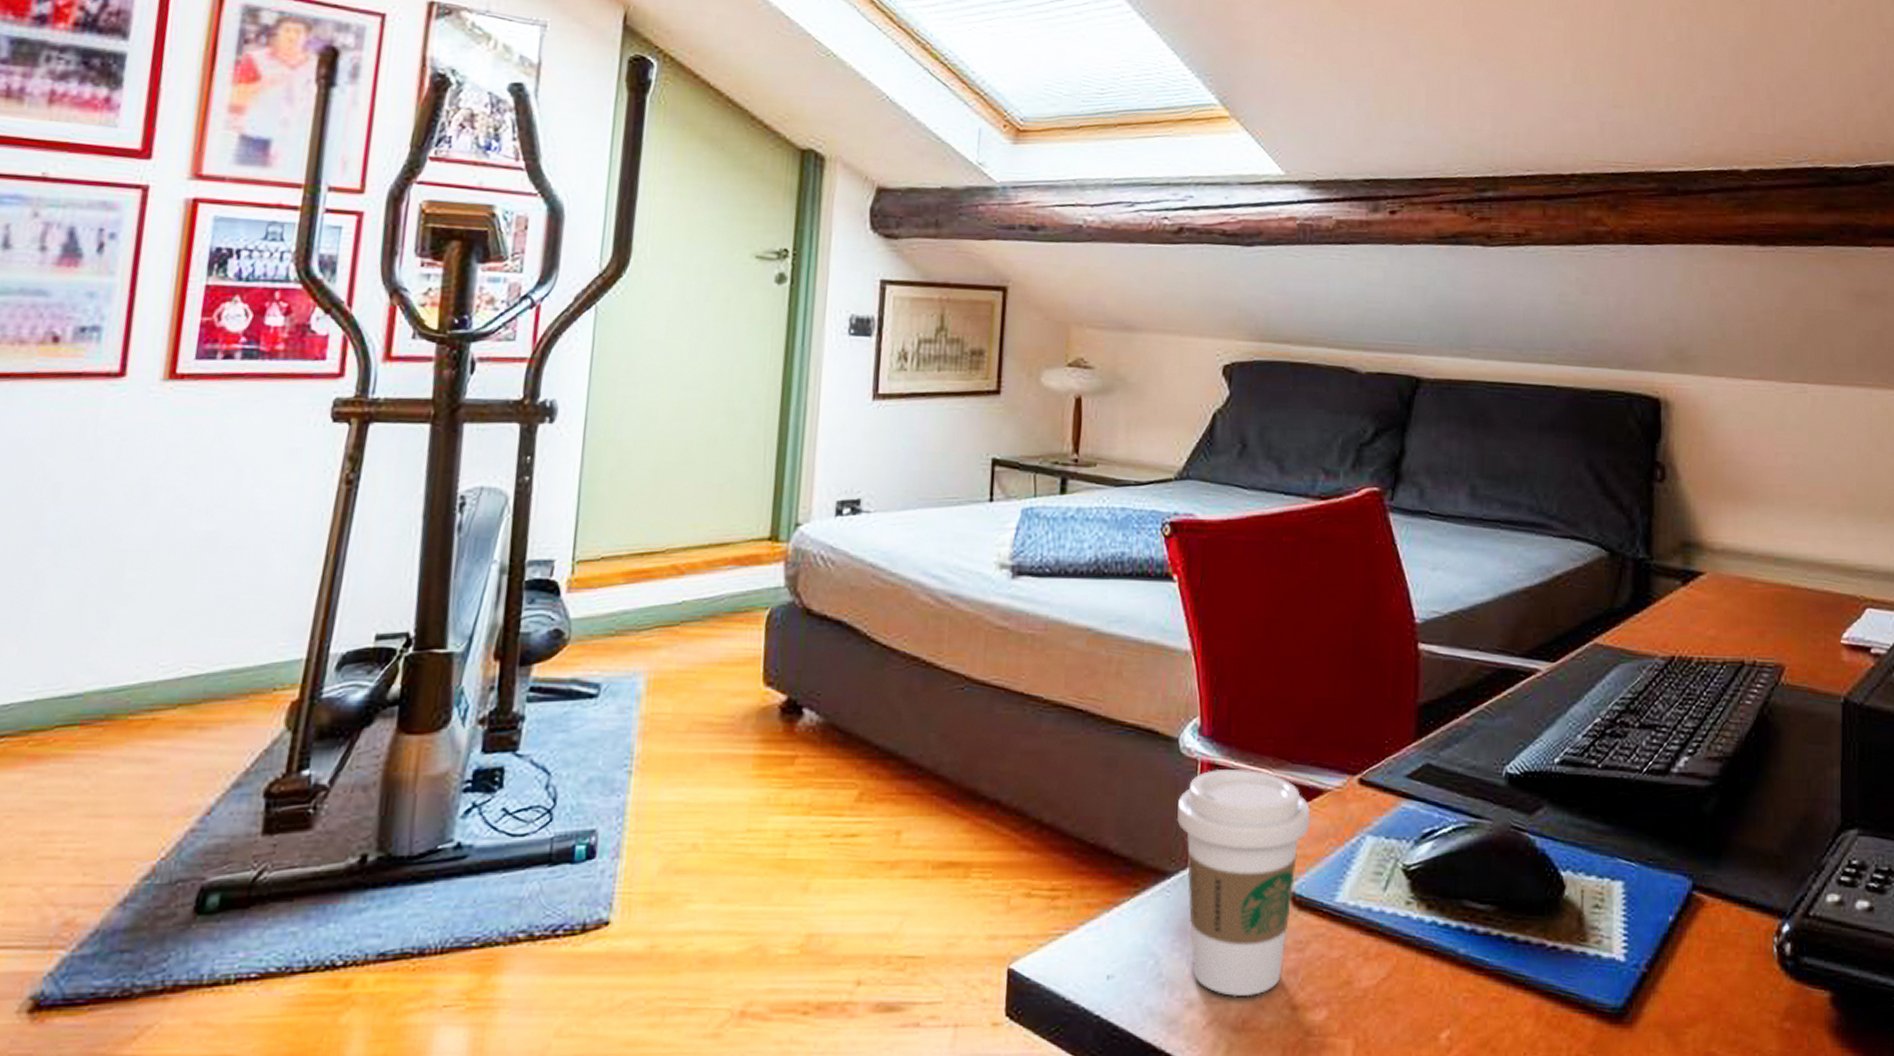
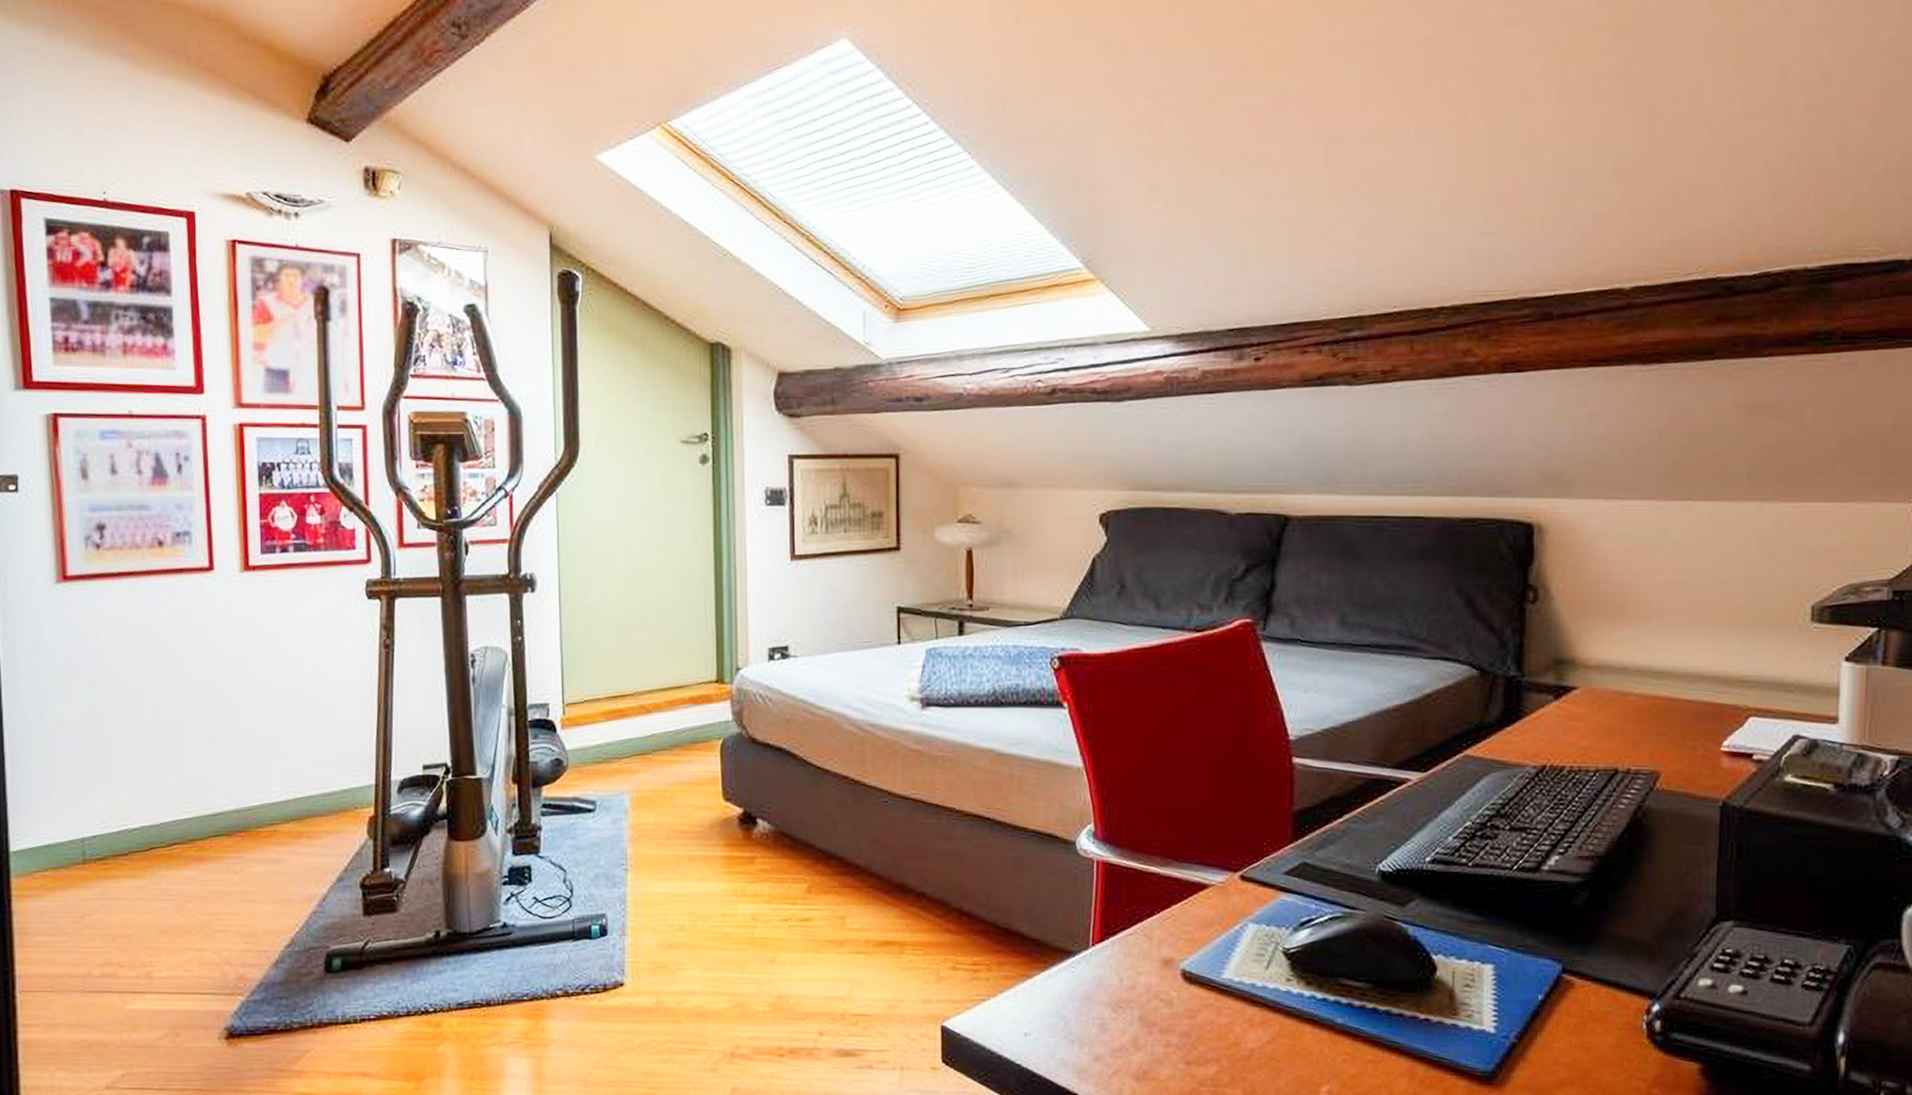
coffee cup: present [1176,768,1310,997] -> none [1077,866,1196,1053]

